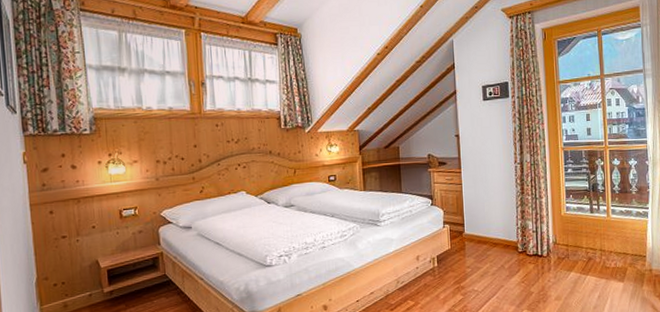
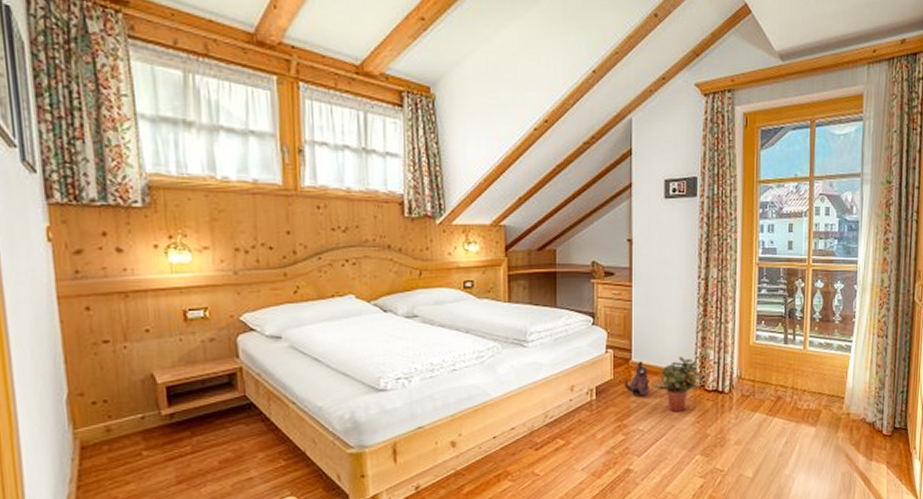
plush toy: none [460,232,482,262] -> present [625,360,650,396]
potted plant: none [482,228,523,275] -> present [652,357,701,413]

